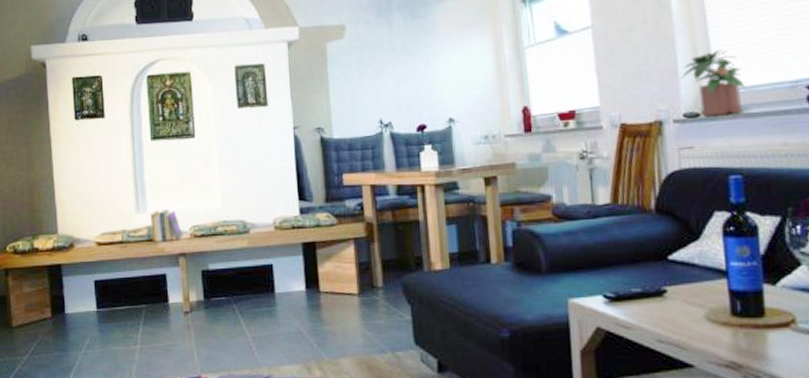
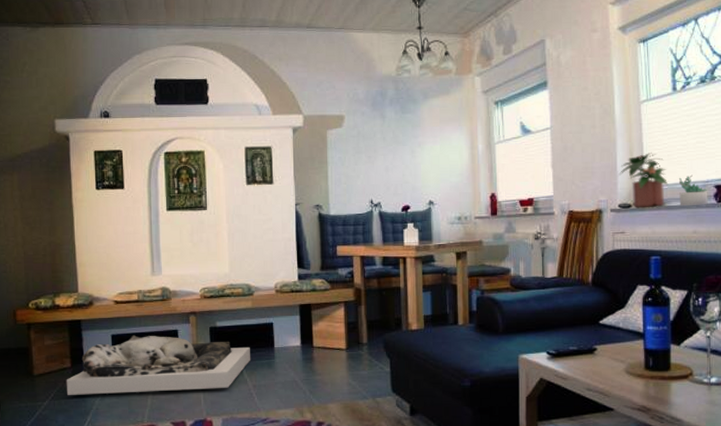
dog bed: none [46,280,248,349] -> present [66,335,250,395]
books: present [150,208,183,243] -> none [164,272,194,302]
succulent plant: none [758,74,800,113] -> present [678,175,708,207]

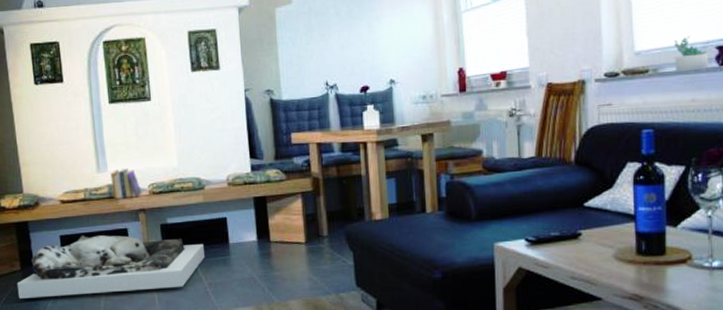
books: none [164,272,194,302] -> present [110,168,142,200]
potted plant: present [619,153,667,208] -> none [604,13,661,77]

